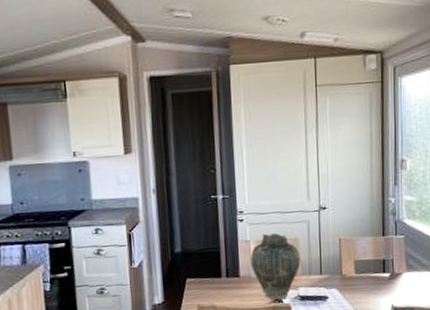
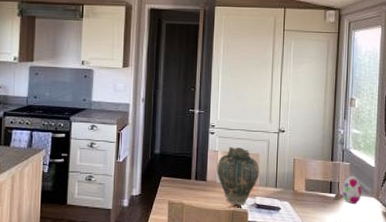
decorative egg: none [396,249,420,282] -> present [341,175,362,204]

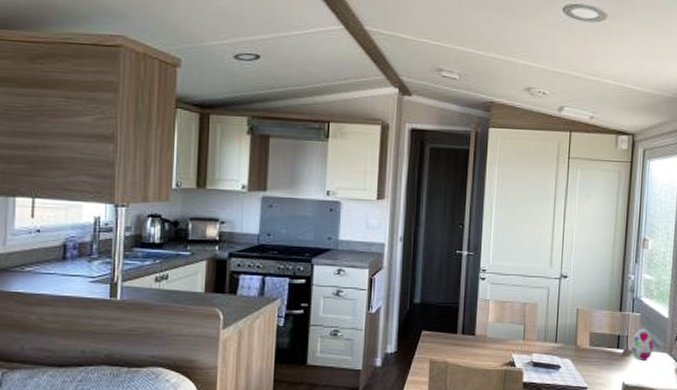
vase: present [216,146,260,206] -> none [487,294,537,364]

